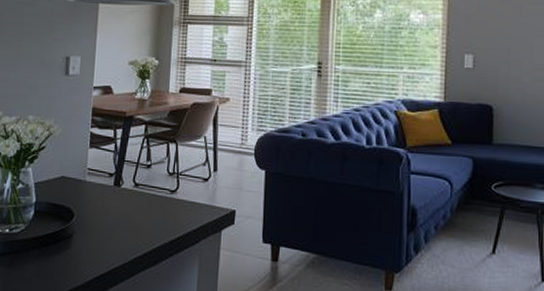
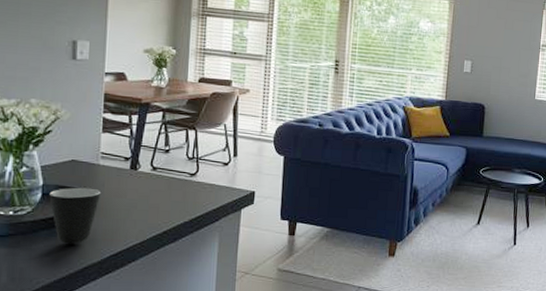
mug: none [40,205,87,265] -> present [49,187,101,244]

